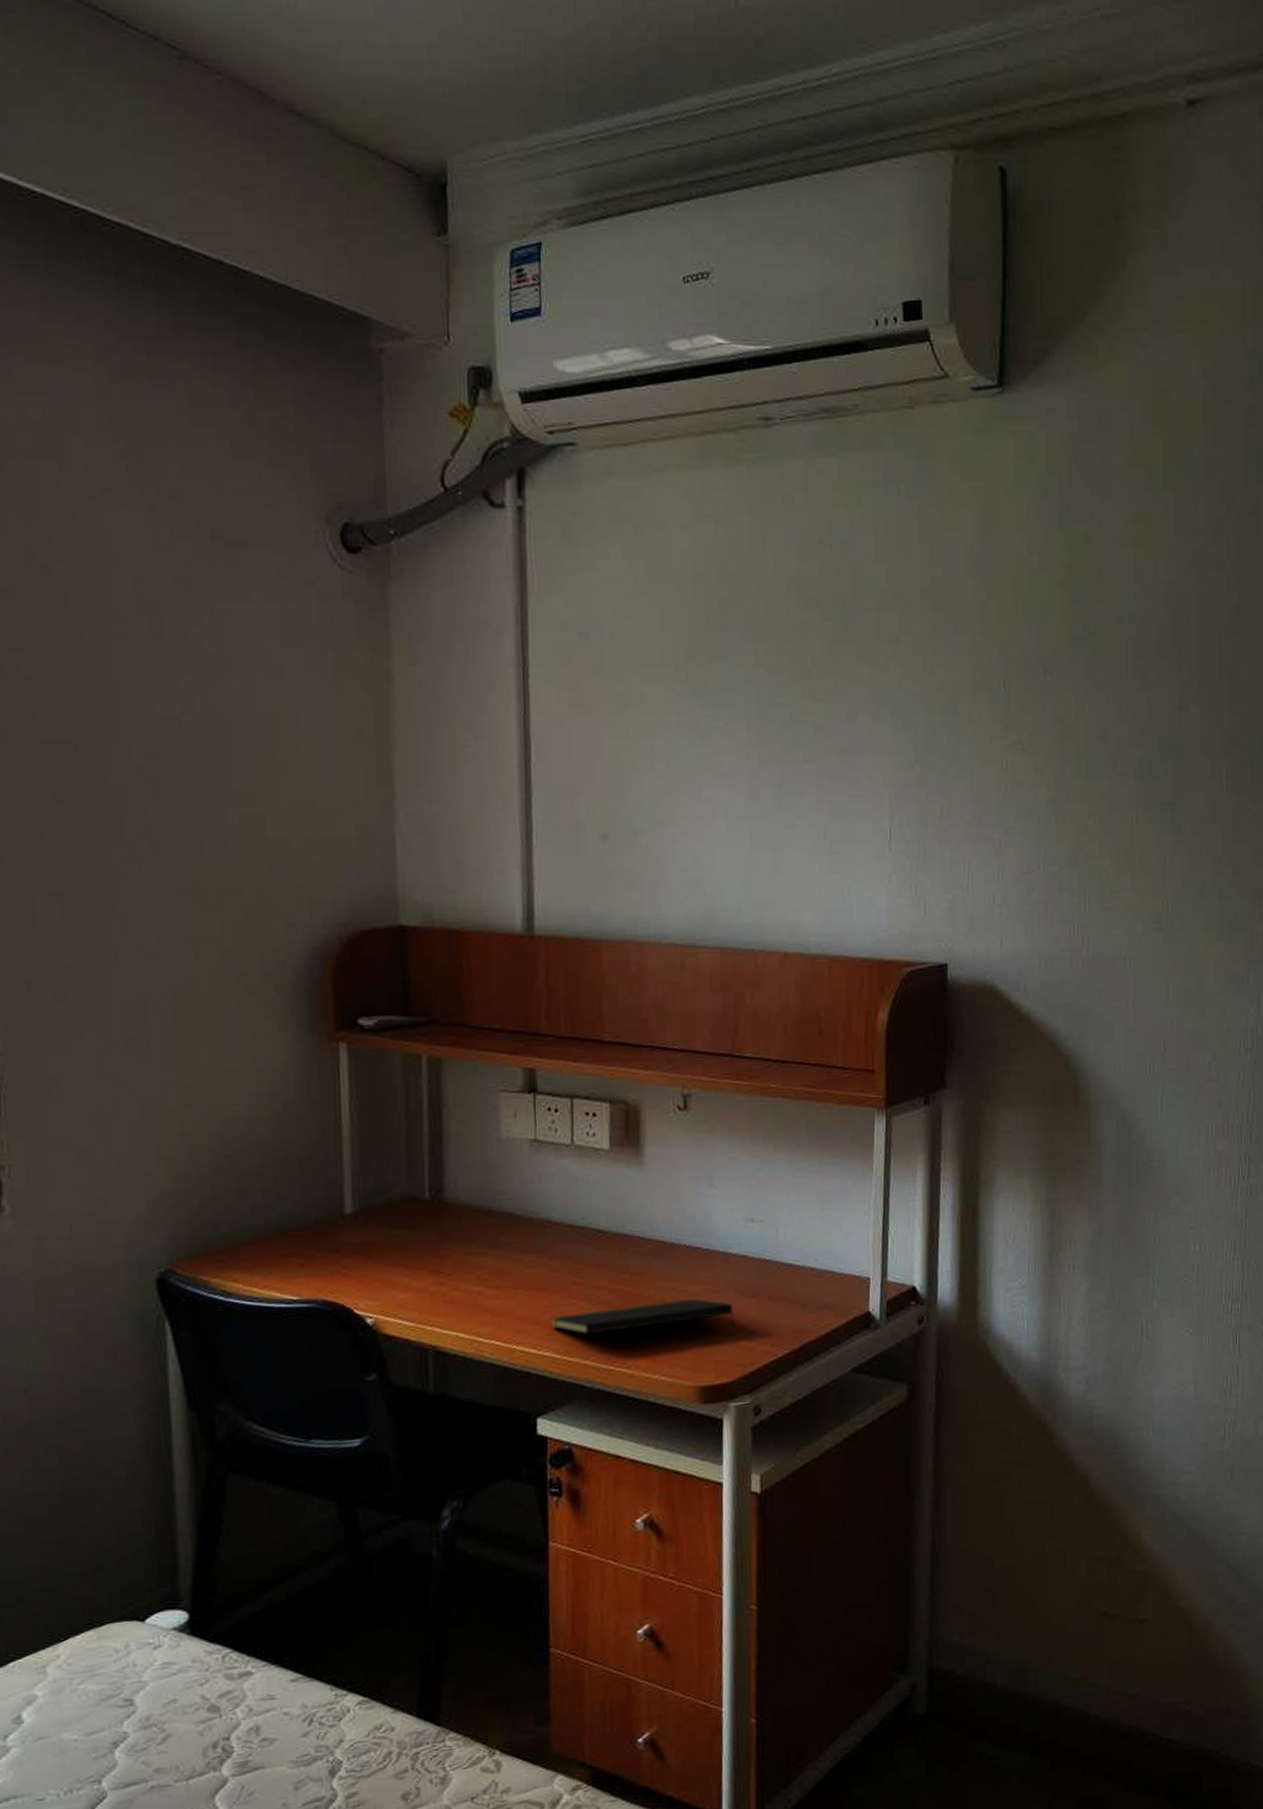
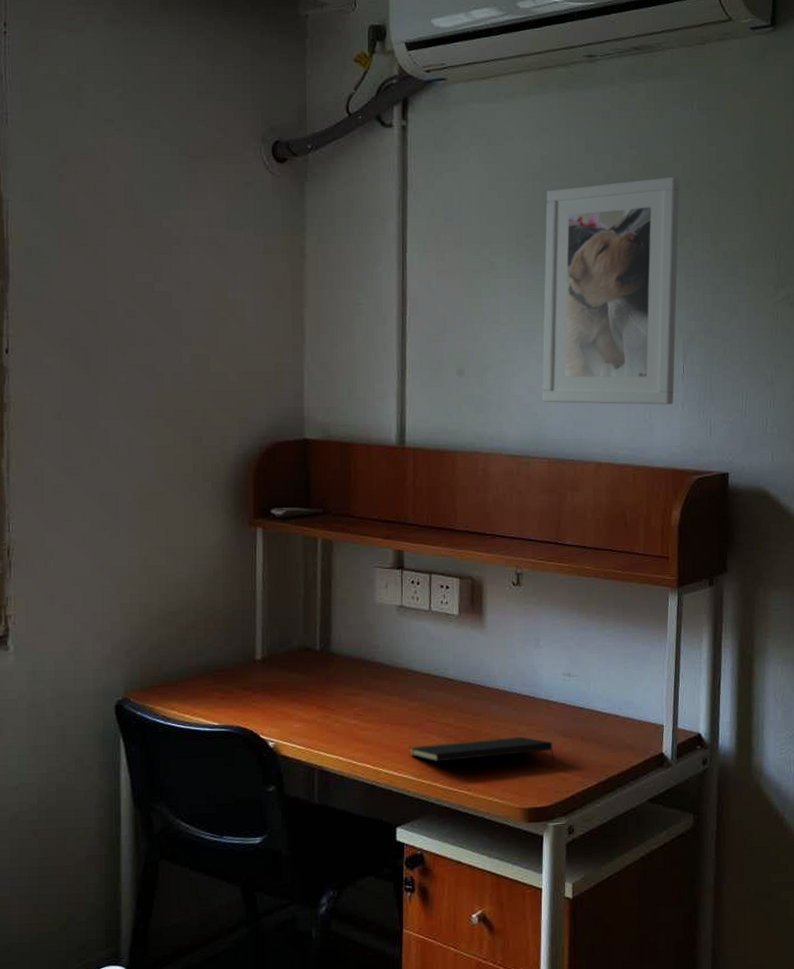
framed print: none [711,582,884,879] -> present [542,176,680,405]

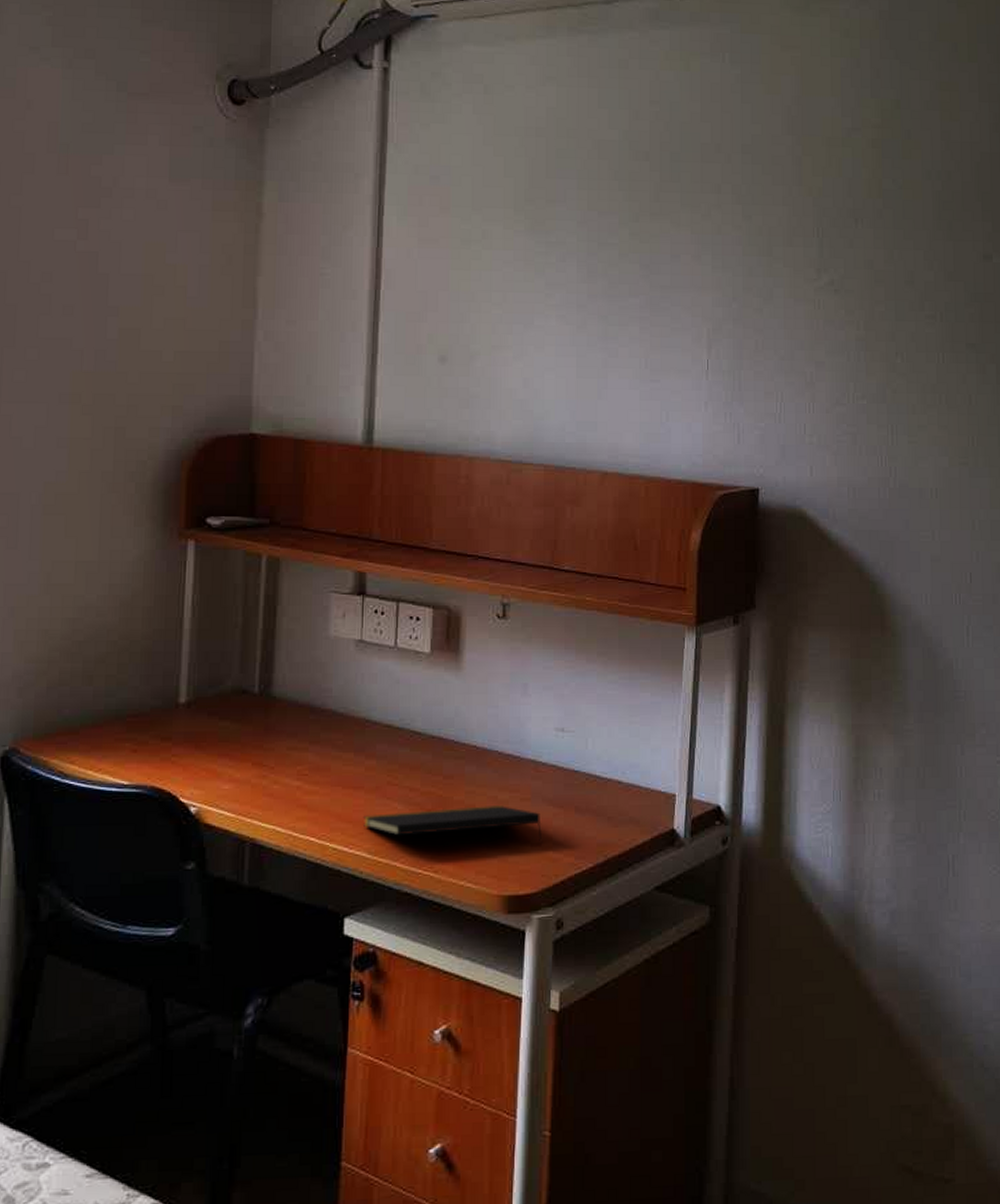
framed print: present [542,176,680,405] -> none [539,137,707,405]

